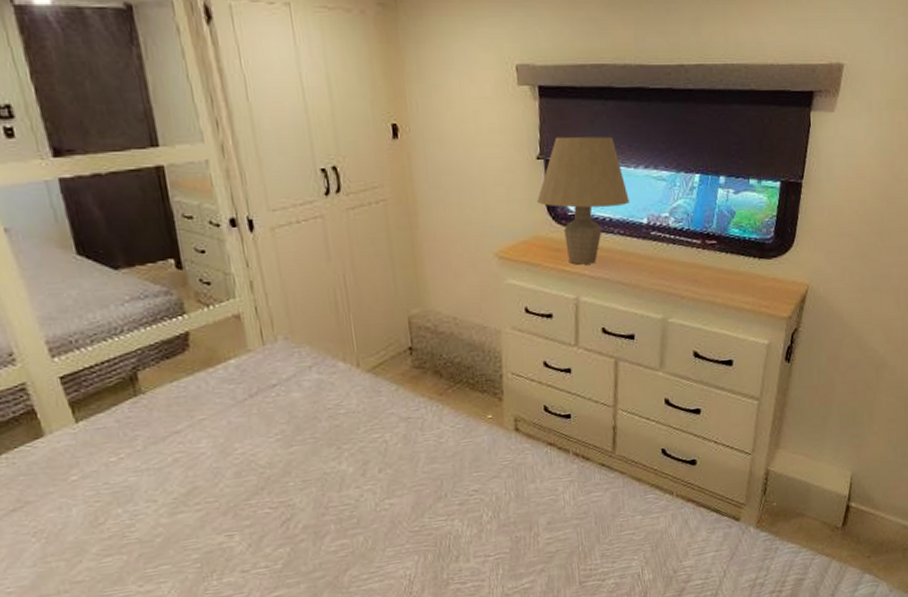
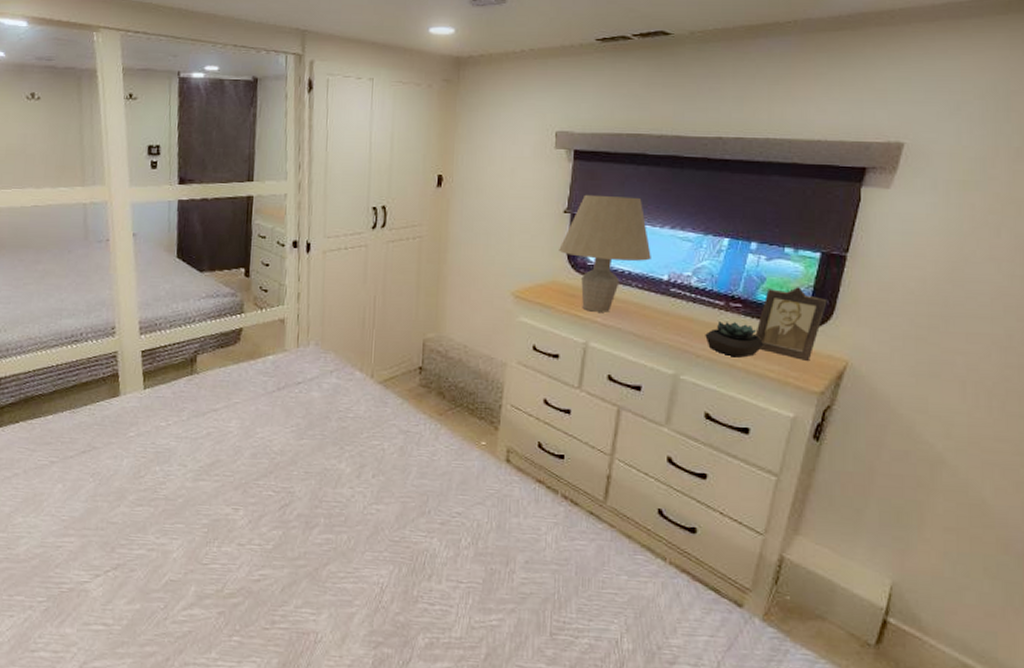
succulent plant: none [687,259,739,294] -> present [705,321,764,358]
photo frame: none [730,218,789,289] -> present [755,287,827,361]

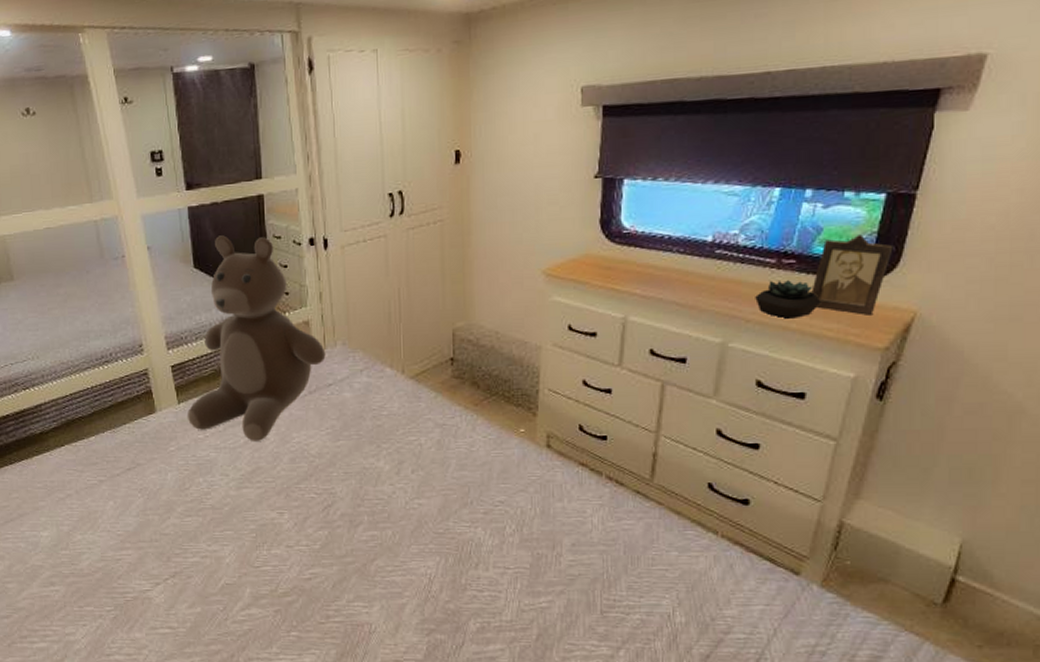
bear: none [152,230,298,434] -> present [188,235,326,441]
table lamp: present [559,194,651,312] -> none [591,152,693,284]

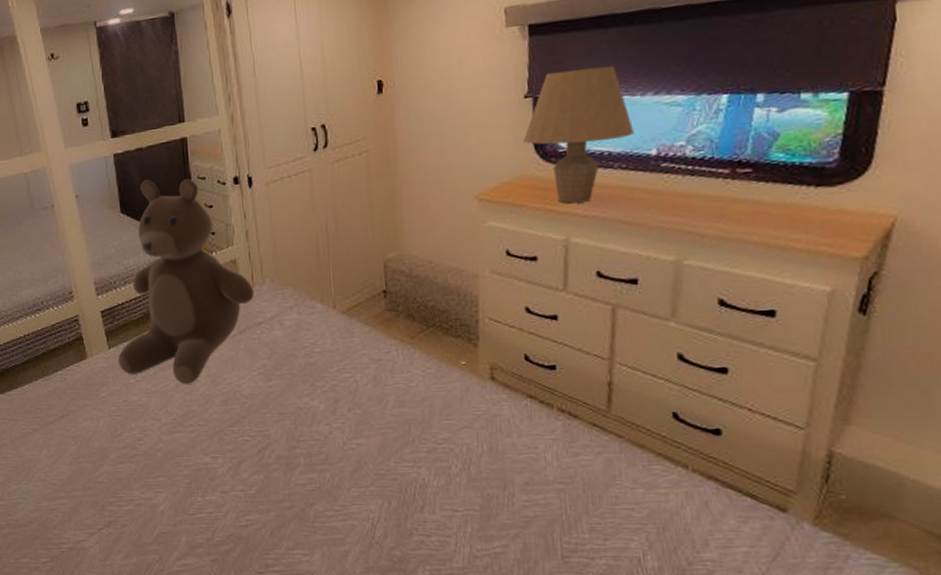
table lamp: none [591,152,693,284] -> present [523,65,634,204]
succulent plant: present [755,280,821,319] -> none [709,190,785,232]
photo frame: present [811,234,893,315] -> none [772,137,863,223]

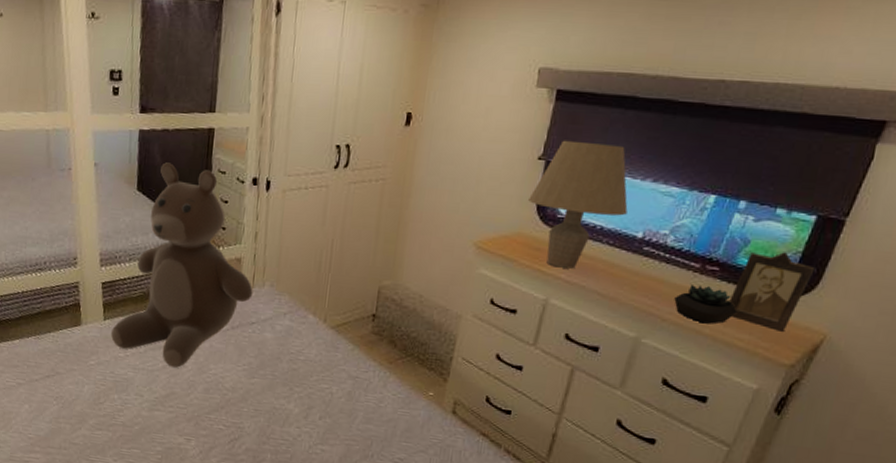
succulent plant: none [709,190,785,232] -> present [674,285,738,324]
photo frame: none [772,137,863,223] -> present [729,252,815,332]

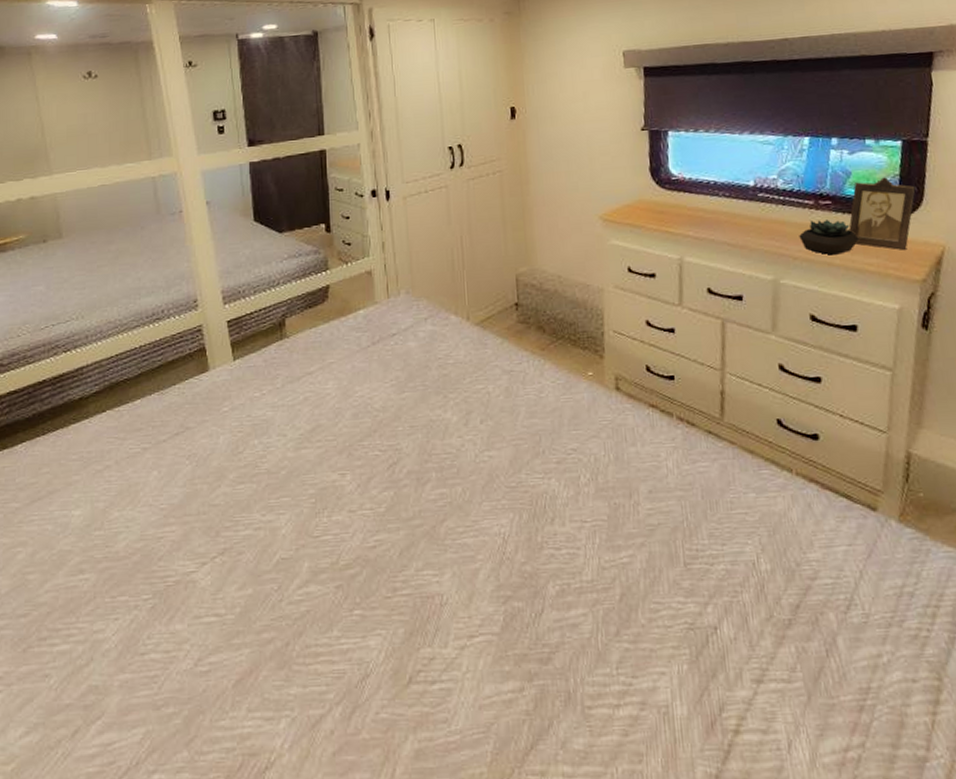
bear: present [111,162,253,368] -> none [243,189,389,397]
table lamp: present [528,140,628,269] -> none [641,107,735,226]

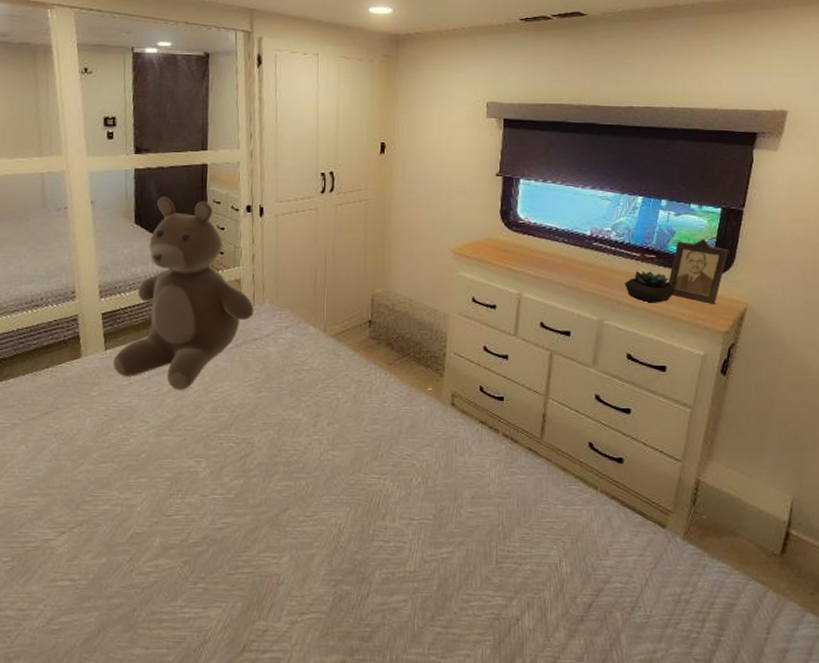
bear: none [243,189,389,397] -> present [113,197,254,390]

